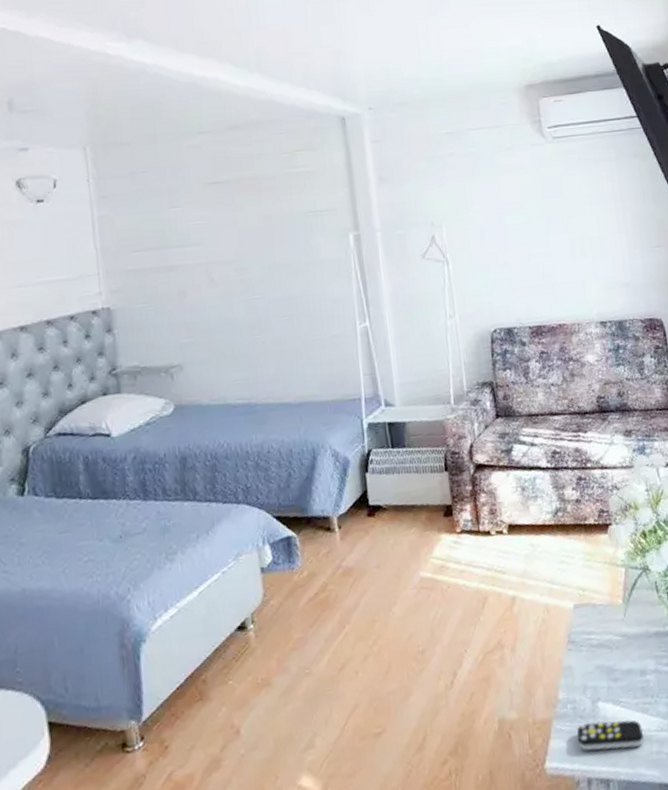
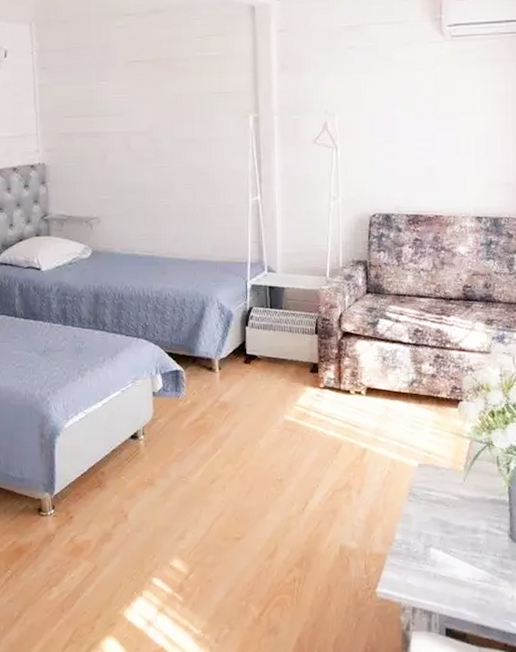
remote control: present [577,719,644,751] -> none [407,562,467,590]

